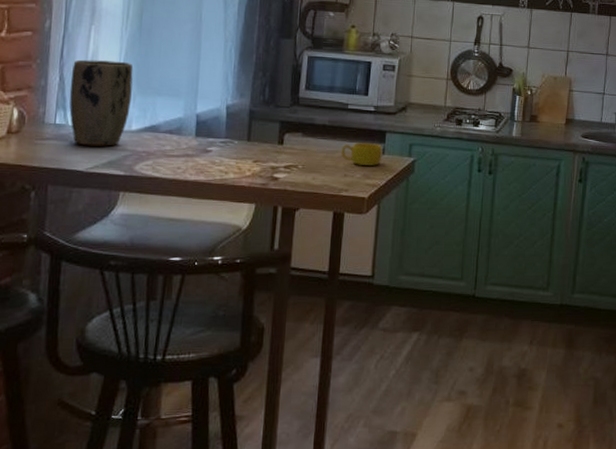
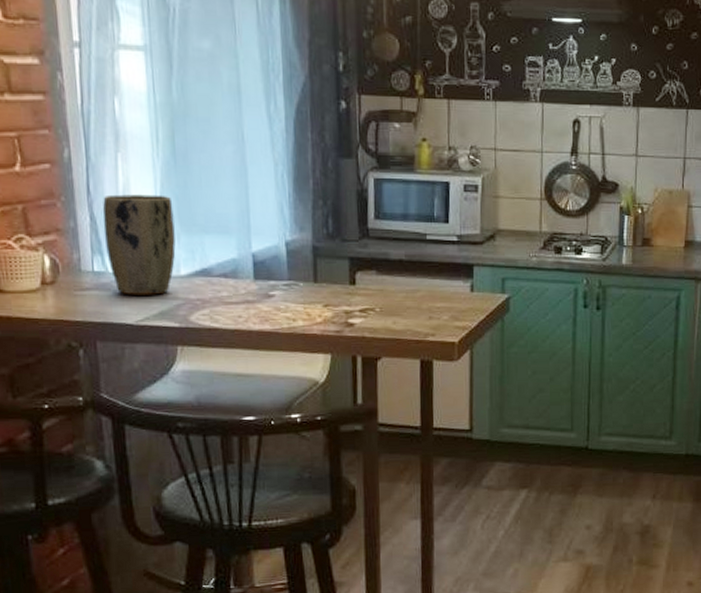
cup: present [341,143,383,166] -> none [423,279,471,307]

